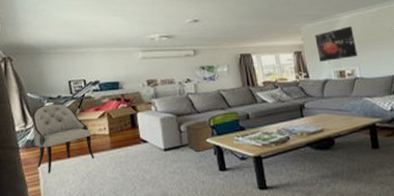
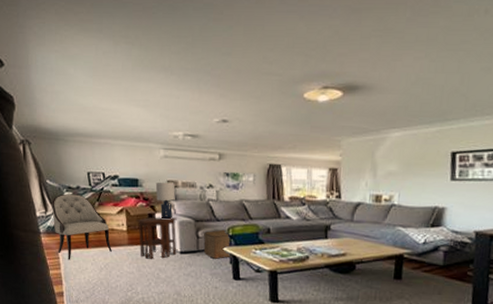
side table: none [118,115,161,161] -> present [135,217,177,259]
lamp: none [135,81,156,118] -> present [155,182,175,220]
wall art: present [315,26,358,62] -> none [355,146,402,183]

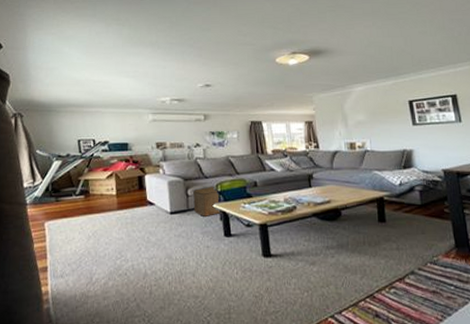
armchair: present [52,194,112,261] -> none [40,162,101,231]
side table: present [135,217,177,259] -> none [125,178,167,223]
lamp: present [155,182,175,220] -> none [144,144,164,181]

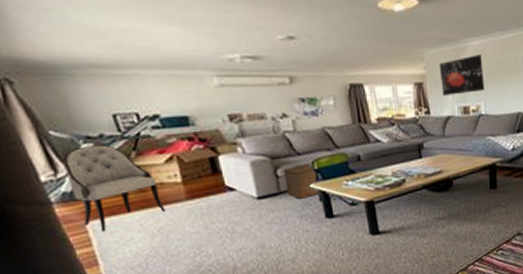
armchair: none [40,162,101,231] -> present [63,145,165,233]
wall art: none [327,98,369,133] -> present [439,55,485,95]

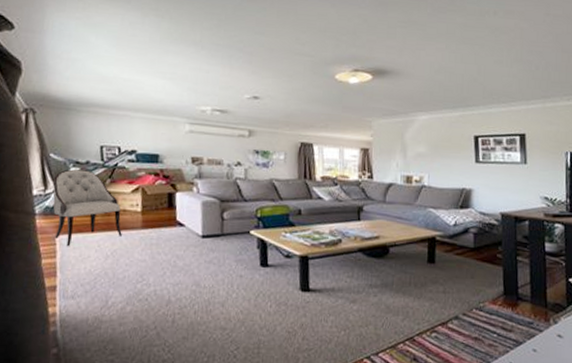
storage bin: present [282,163,321,199] -> none [228,210,260,244]
wall art: present [439,55,485,95] -> none [386,128,430,164]

